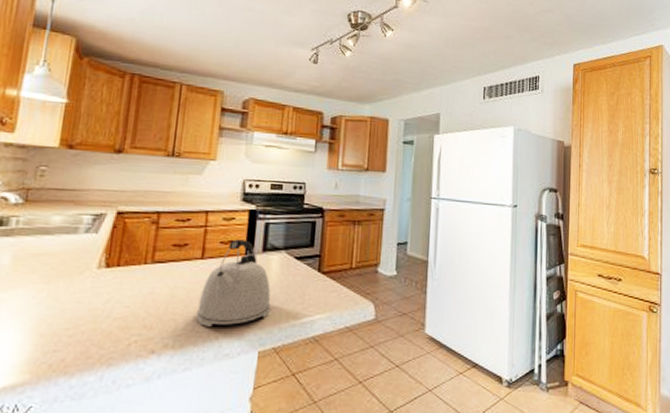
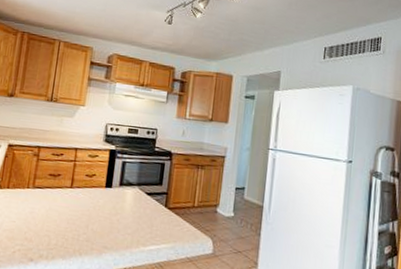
kettle: present [197,239,271,327] -> none [65,173,125,245]

